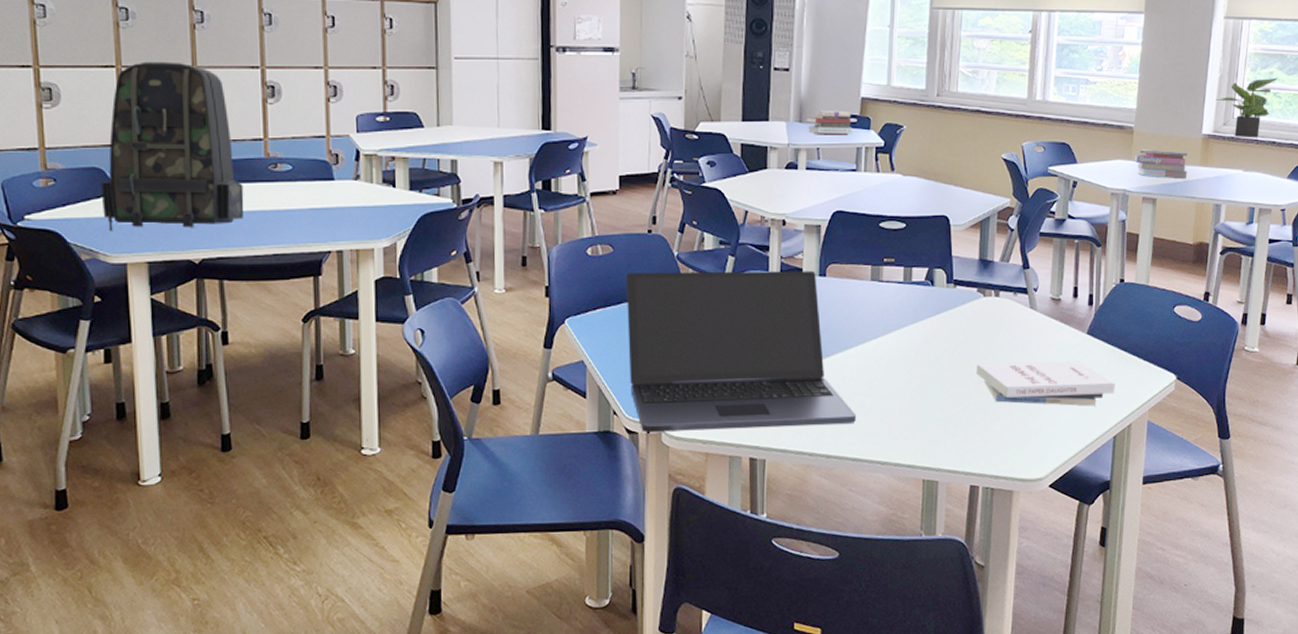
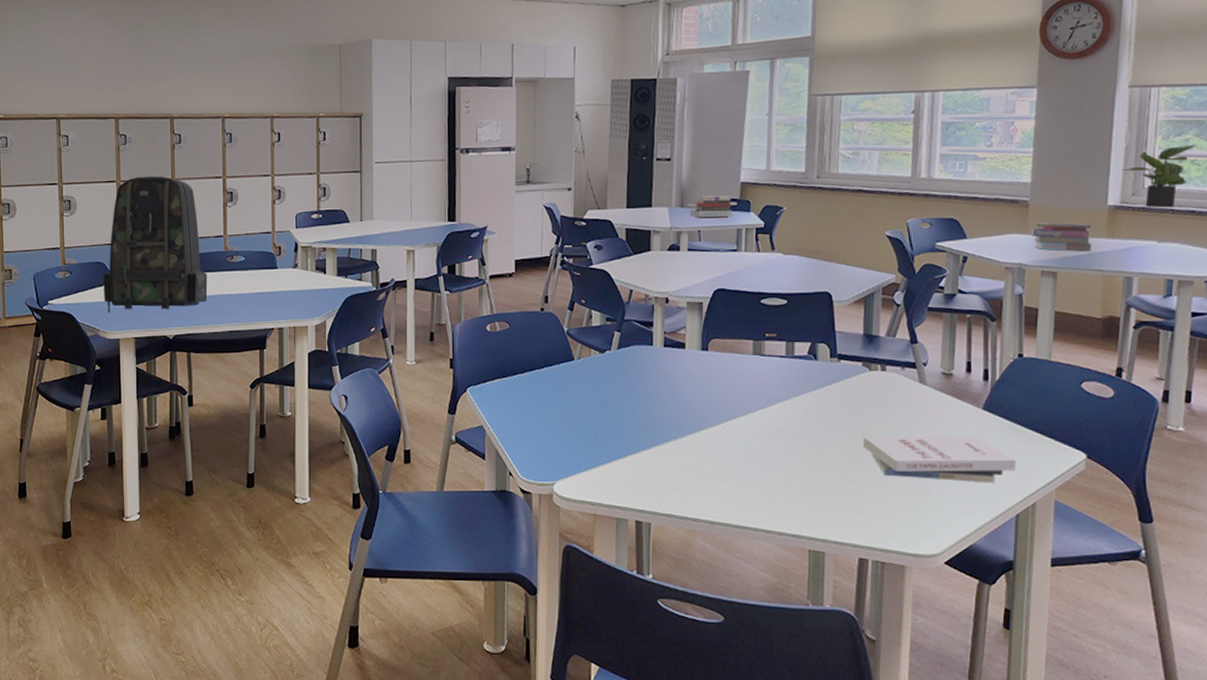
laptop: present [626,270,857,432] -> none [521,345,741,493]

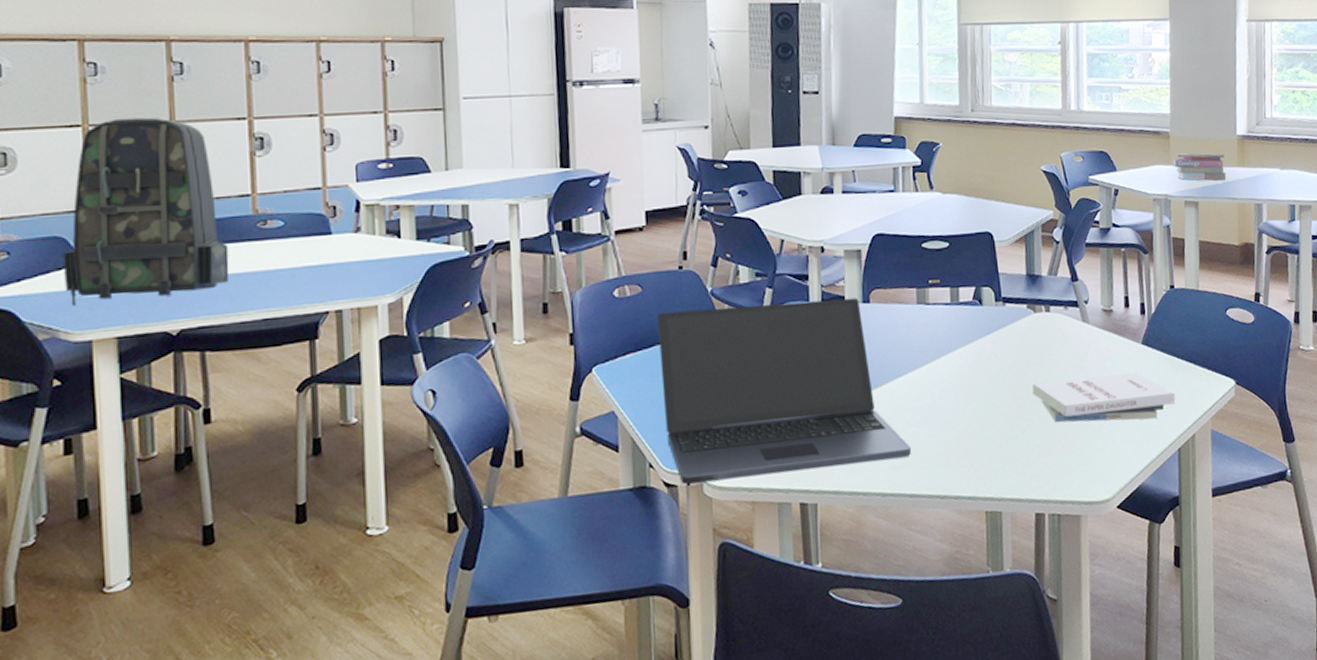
laptop: none [521,345,741,493] -> present [657,298,912,485]
books: present [688,195,733,219] -> none [839,131,888,158]
potted plant: present [1123,144,1195,208] -> none [1248,76,1304,137]

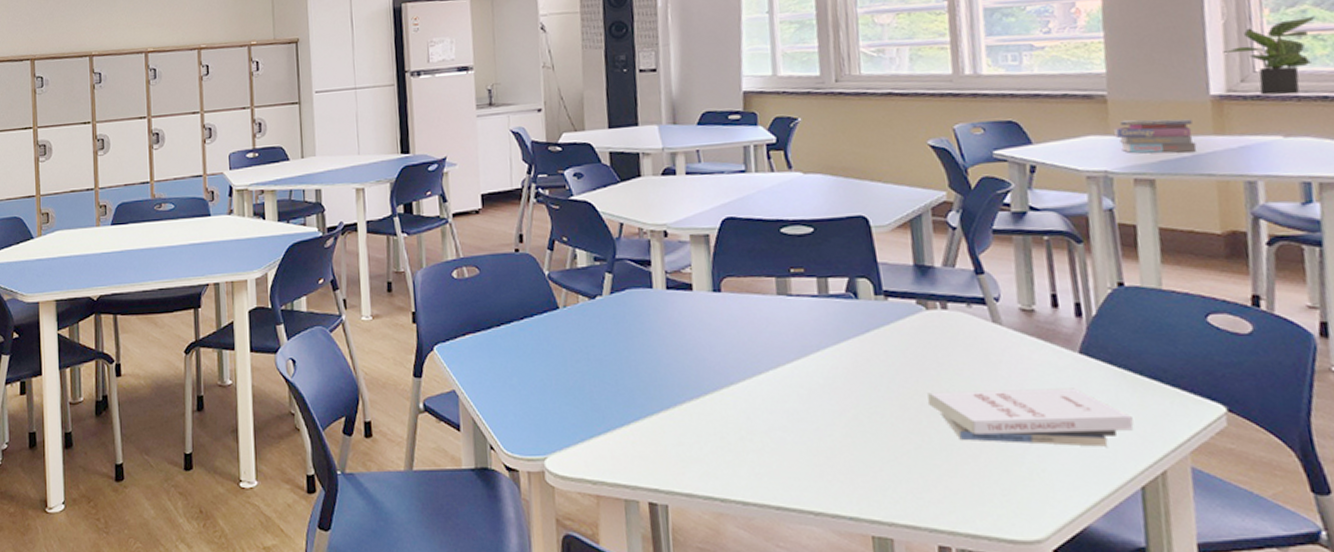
backpack: present [64,117,229,306] -> none [21,119,134,274]
laptop: present [657,298,912,485] -> none [495,286,777,470]
potted plant: none [1248,76,1304,137] -> present [1225,15,1316,96]

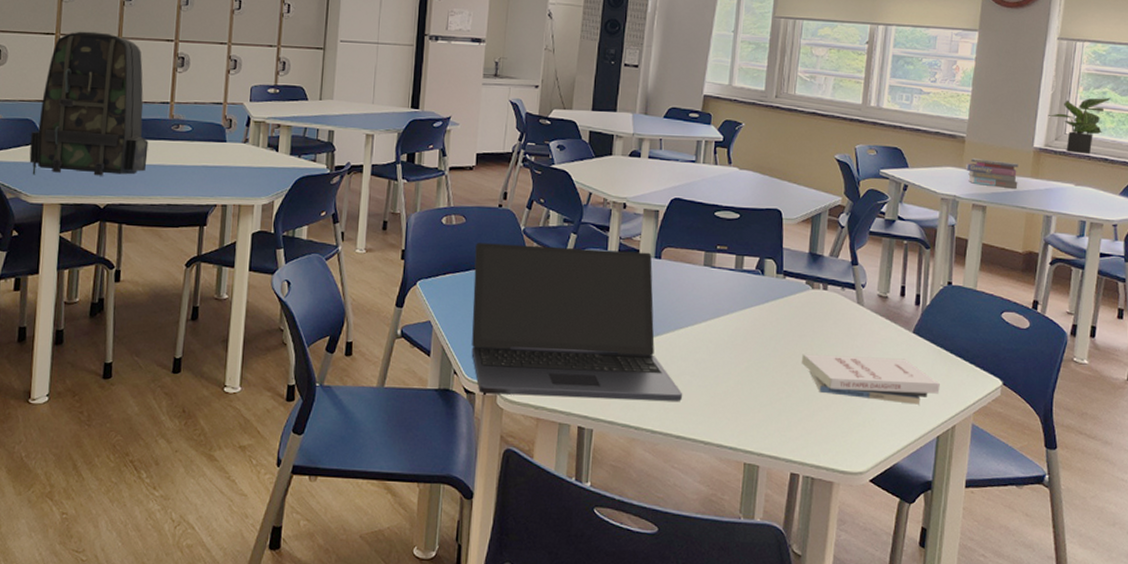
backpack: none [21,119,134,274] -> present [29,31,149,176]
laptop: none [495,286,777,470] -> present [471,243,683,401]

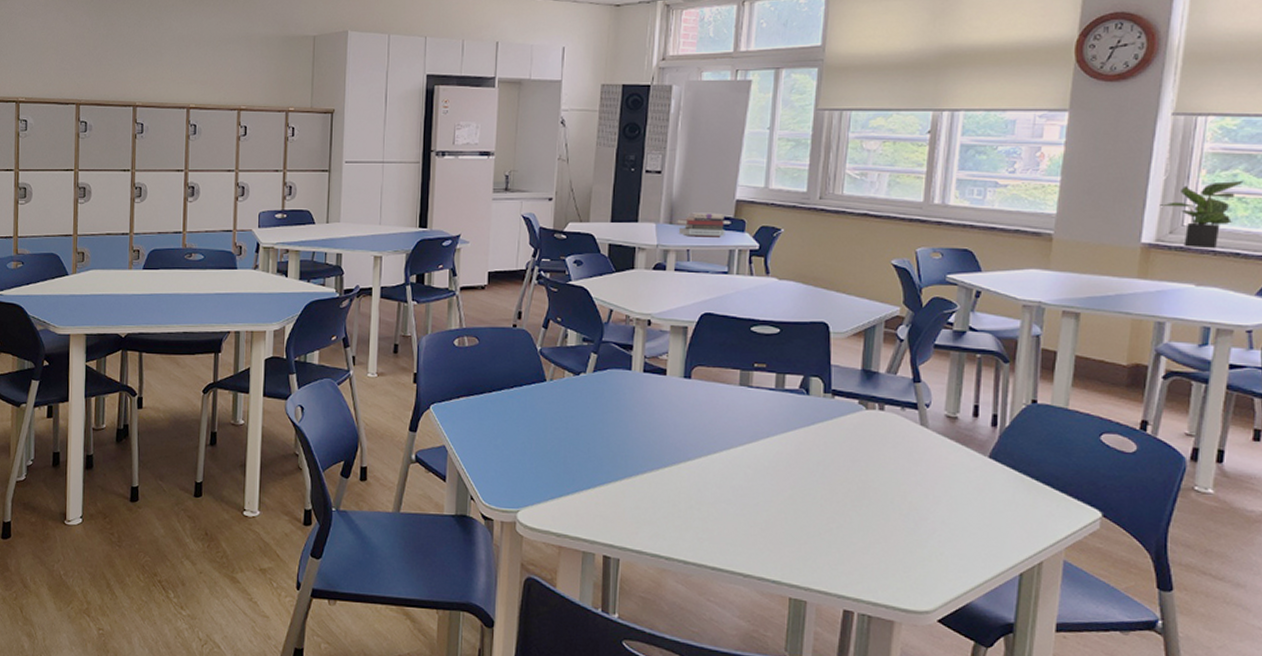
backpack: present [29,31,149,176] -> none [56,166,164,307]
laptop: present [471,243,683,401] -> none [488,365,719,531]
books: none [651,105,694,130] -> present [677,212,725,239]
books: present [801,354,940,405] -> none [854,481,1023,538]
books: present [965,157,1018,190] -> none [1052,257,1121,293]

